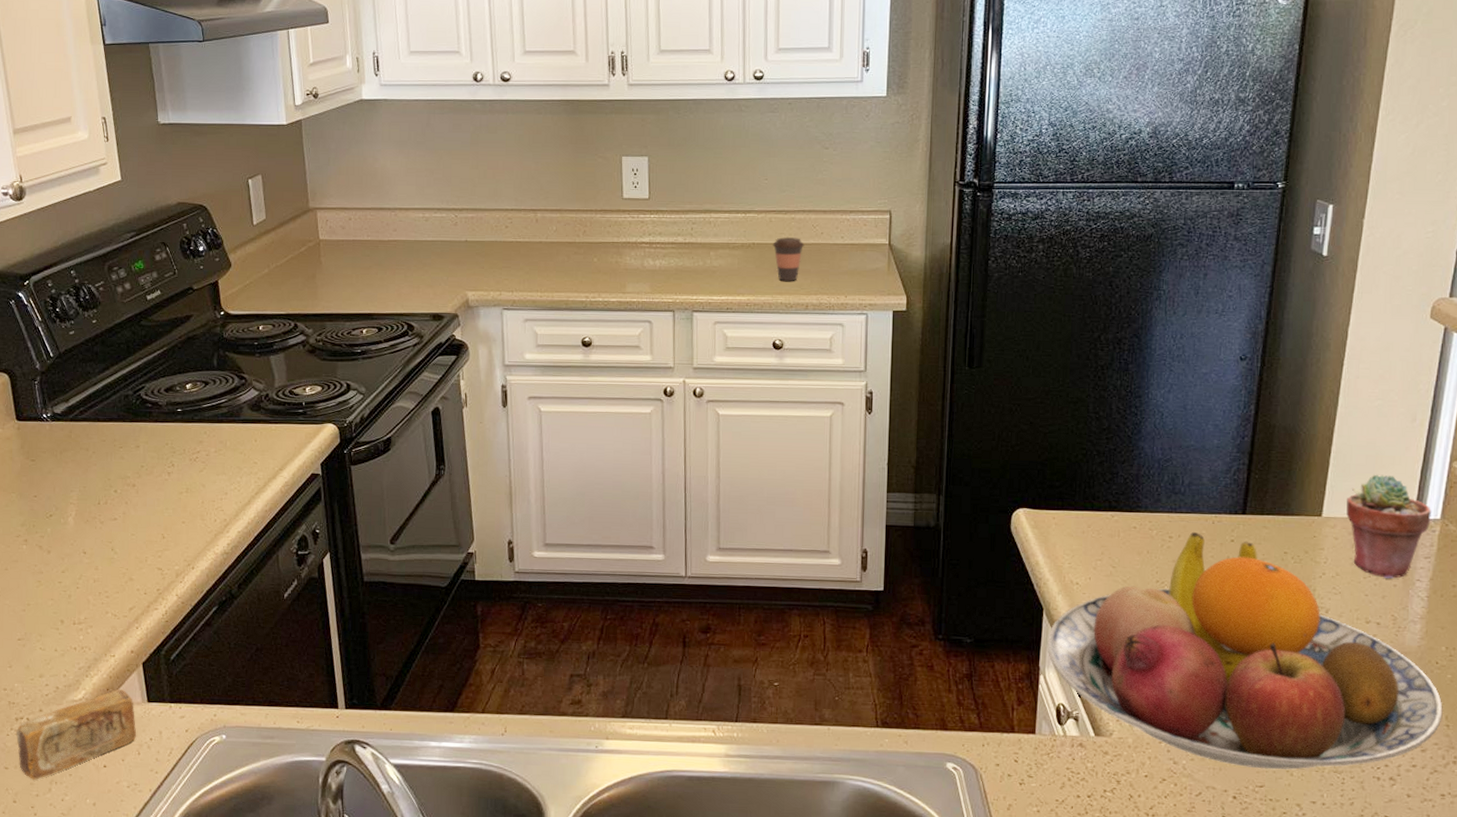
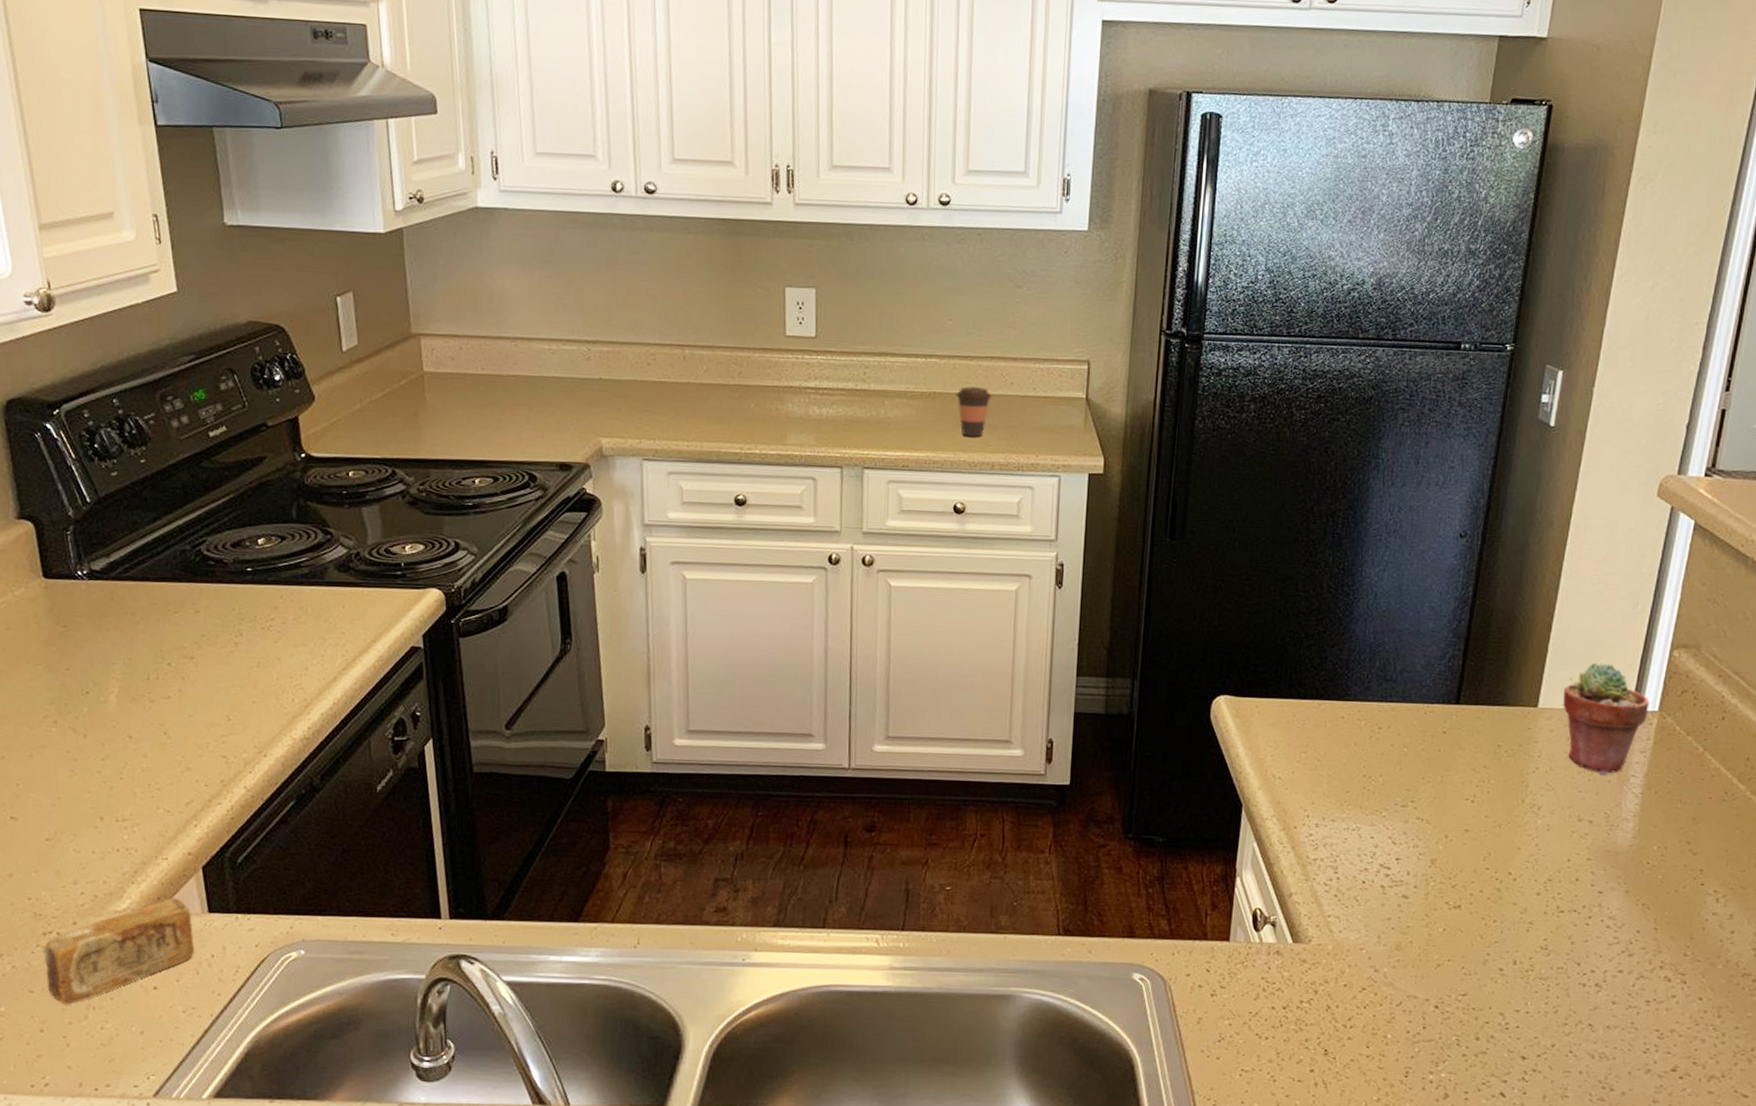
fruit bowl: present [1047,531,1443,770] -> none [1245,722,1652,977]

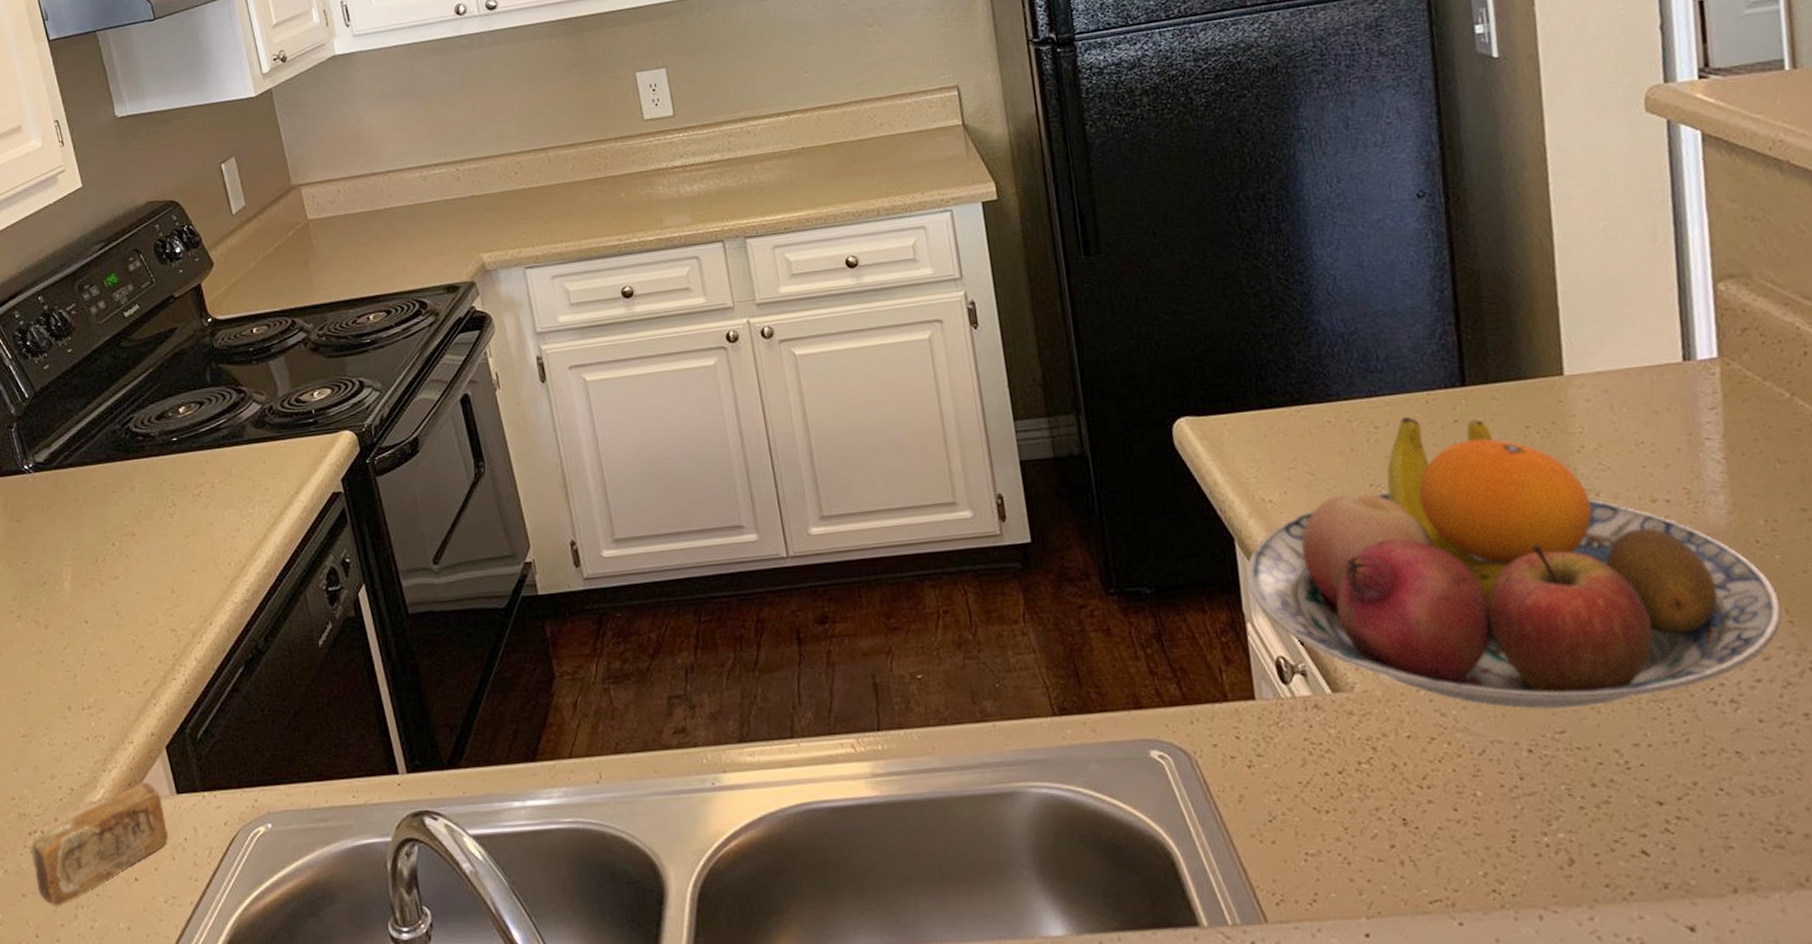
coffee cup: present [956,386,992,437] -> none [826,133,864,187]
fruit bowl: none [1245,722,1652,977] -> present [1246,416,1782,709]
potted succulent: present [1563,662,1649,775] -> none [1591,312,1706,443]

